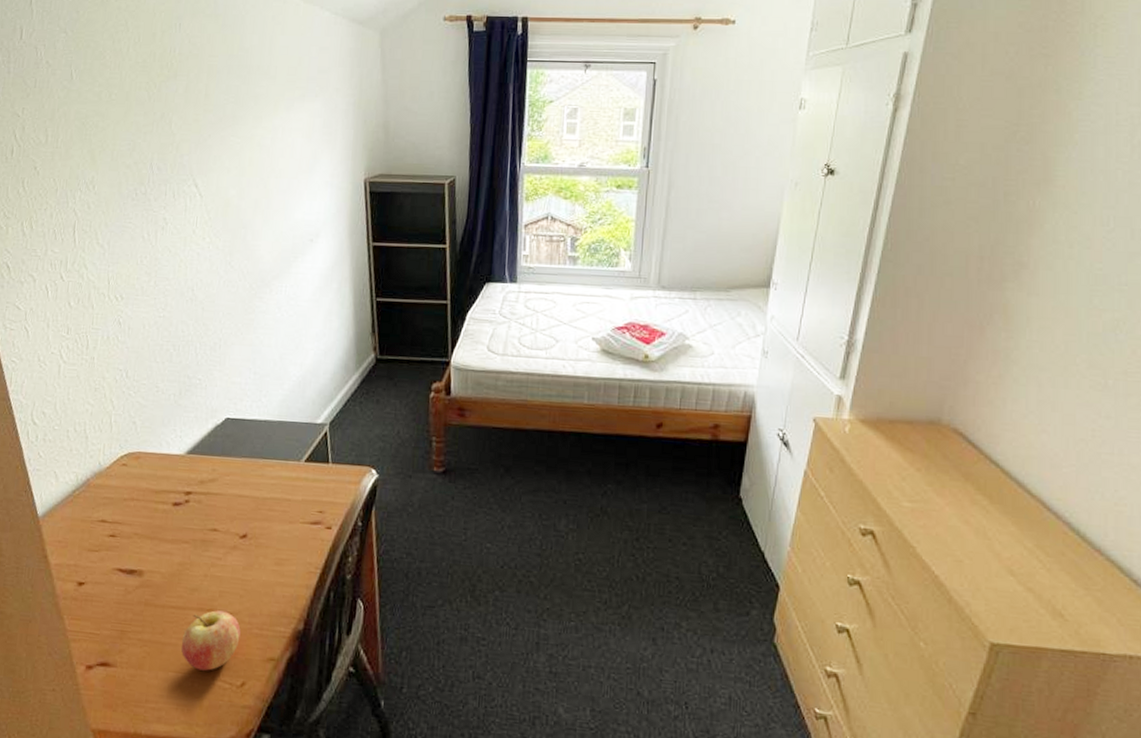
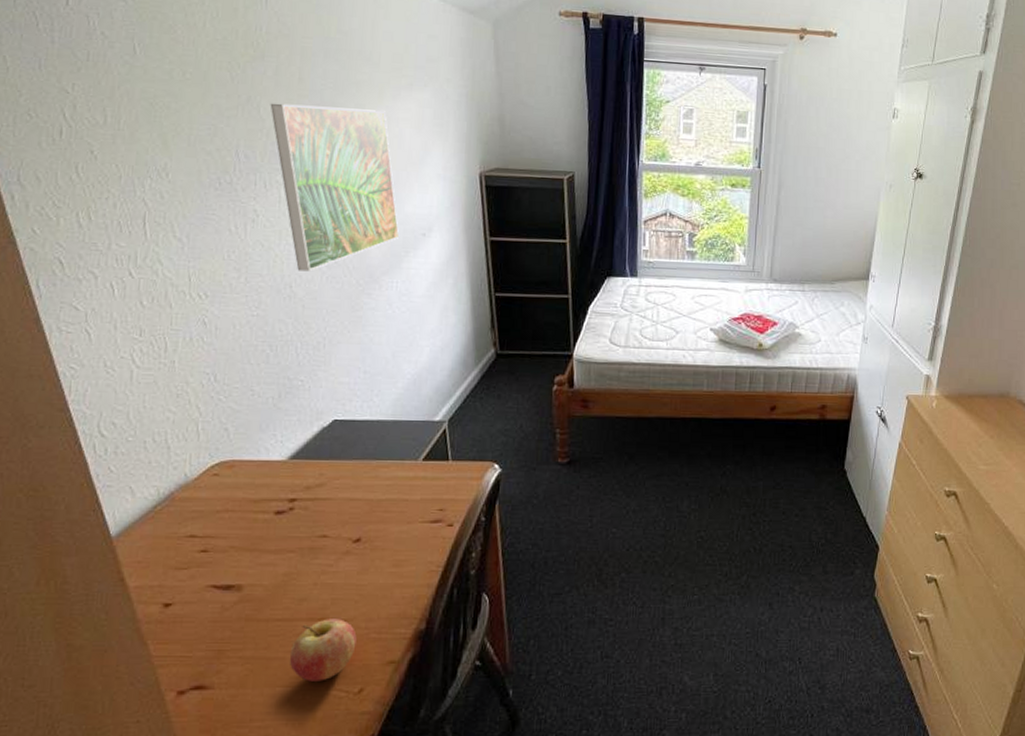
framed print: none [180,118,290,276] -> present [270,103,400,272]

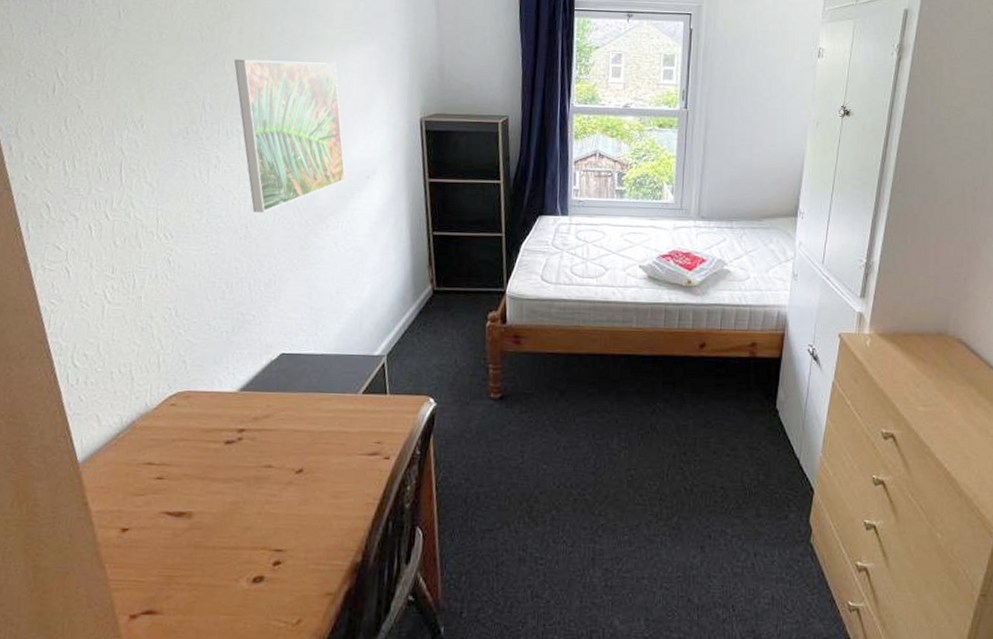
fruit: present [289,619,357,682] -> none [233,548,297,611]

